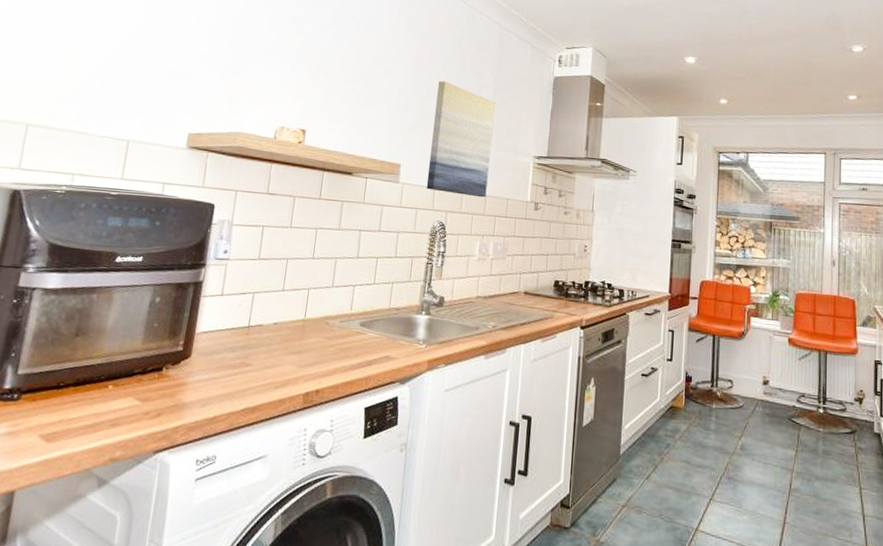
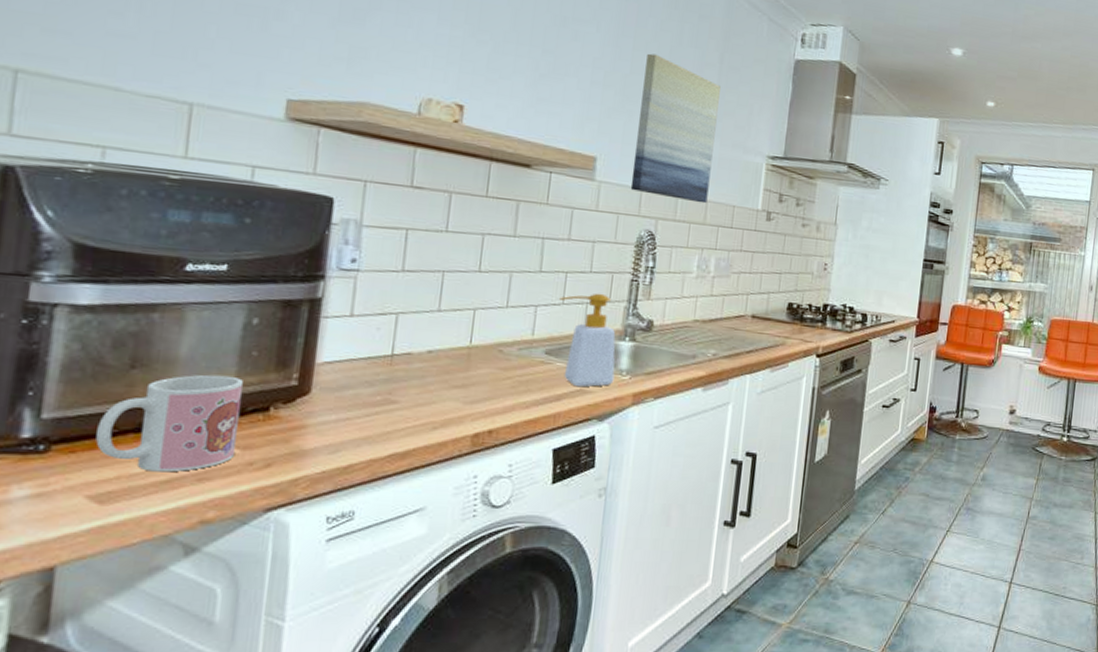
mug: none [49,341,146,419] -> present [96,374,243,473]
soap bottle: none [372,274,415,354] -> present [560,293,616,387]

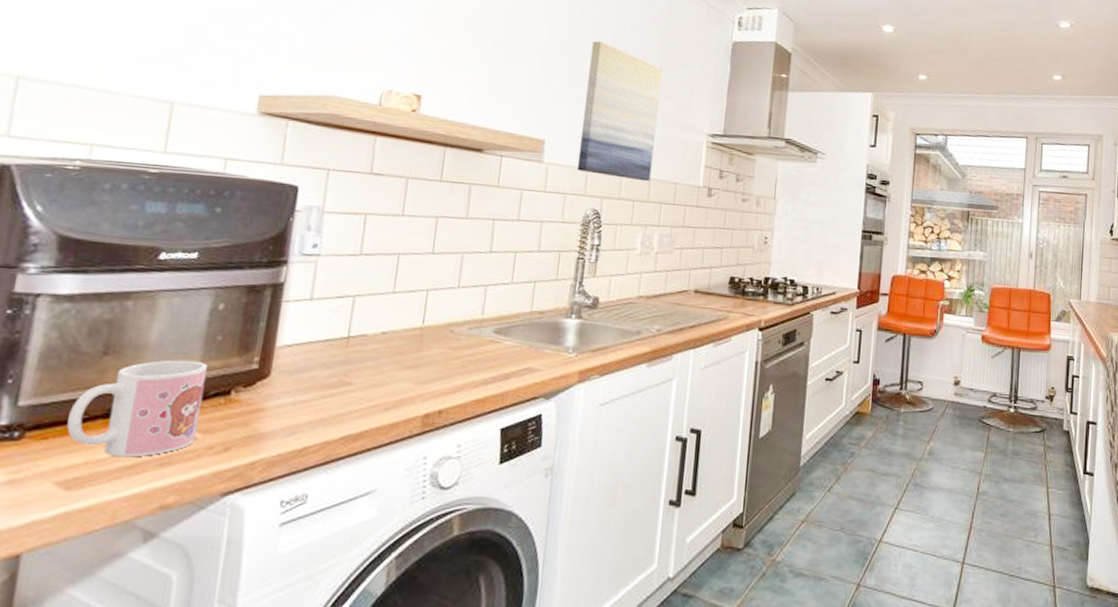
soap bottle: present [560,293,616,387] -> none [509,271,563,366]

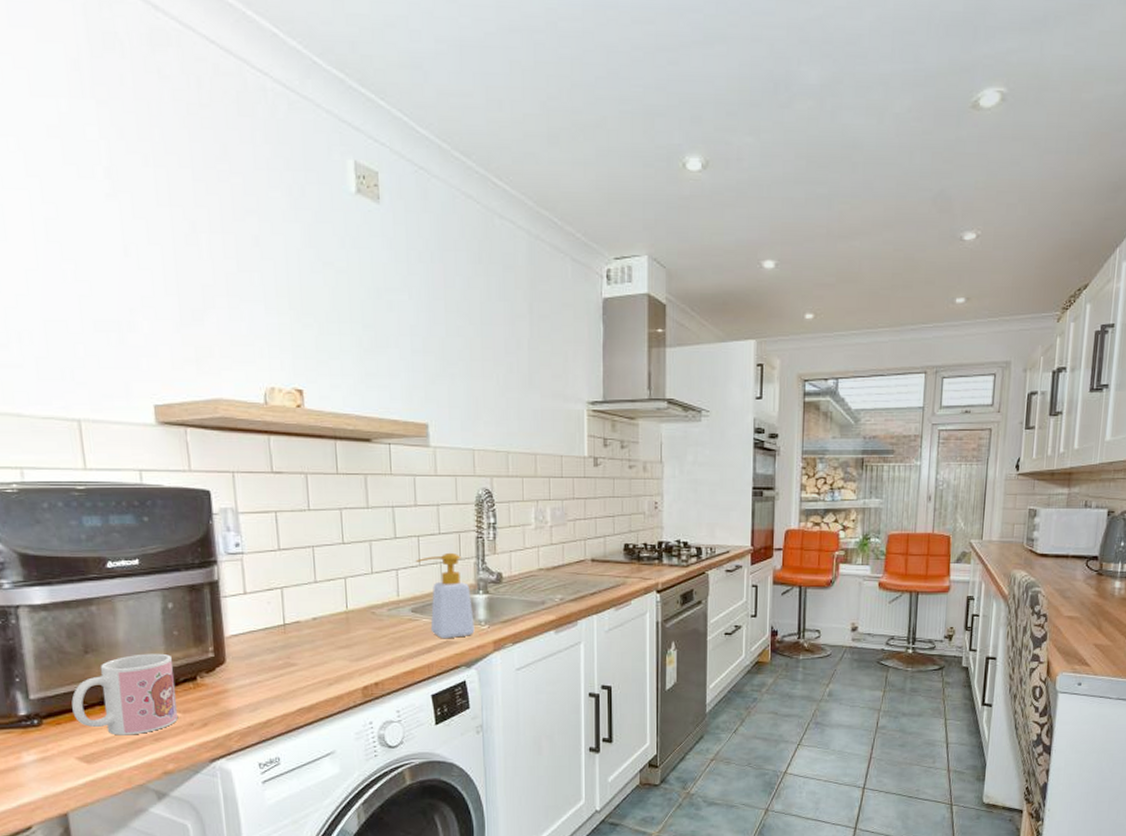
soap bottle: none [509,271,563,366] -> present [416,552,475,639]
wall art: present [576,41,662,182] -> none [459,313,536,457]

